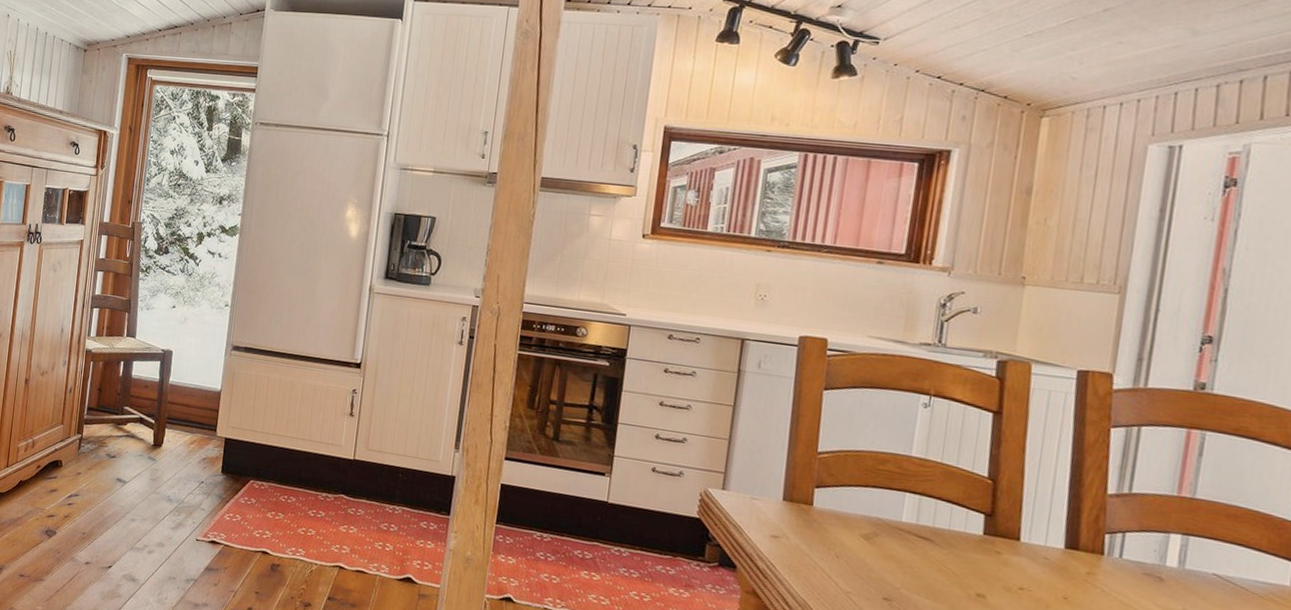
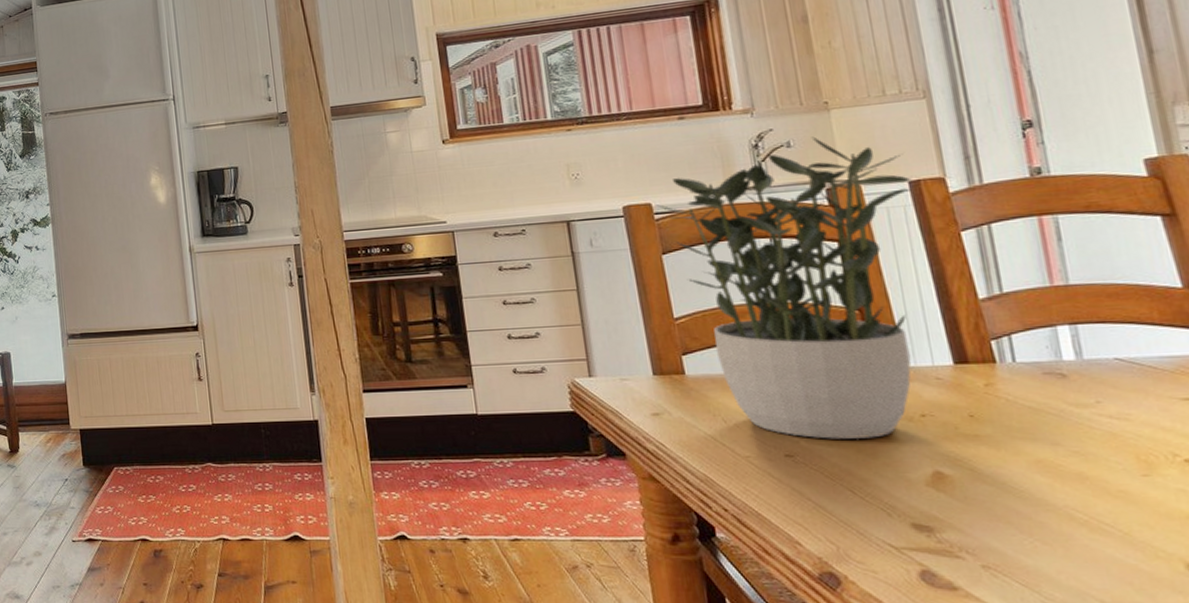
potted plant: none [831,307,1082,600] -> present [656,136,912,439]

